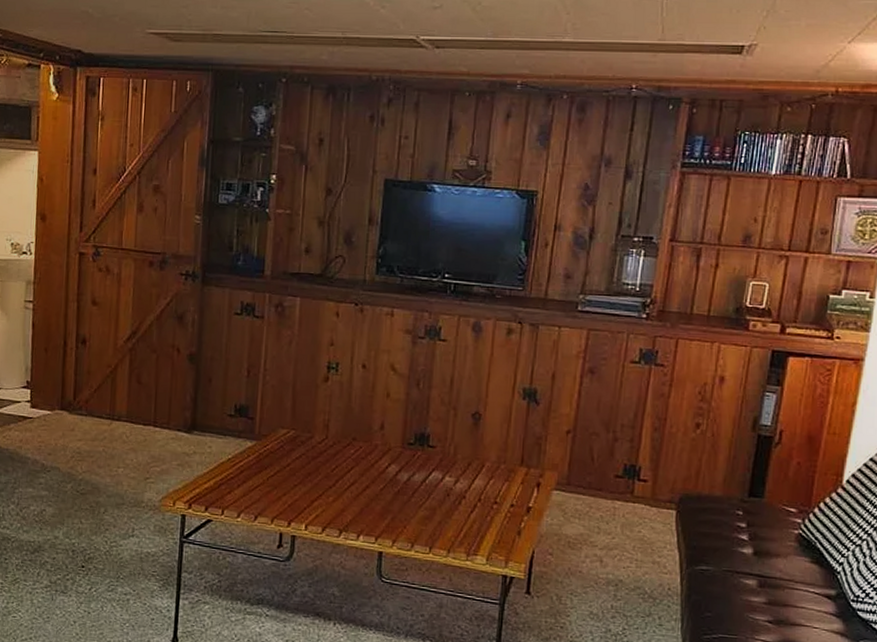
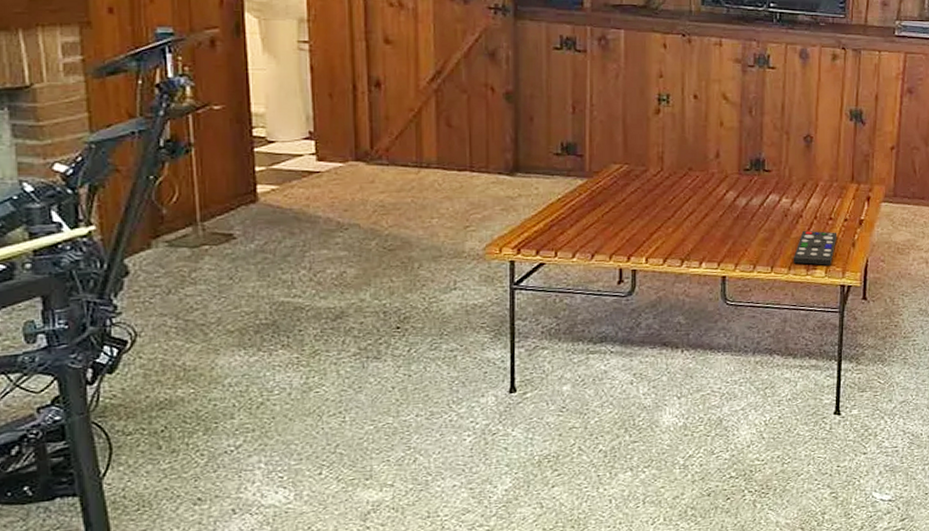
remote control: none [453,512,502,552] -> present [793,230,838,265]

